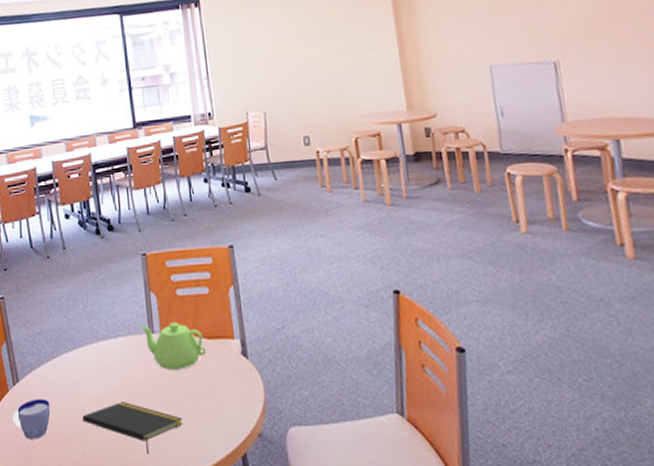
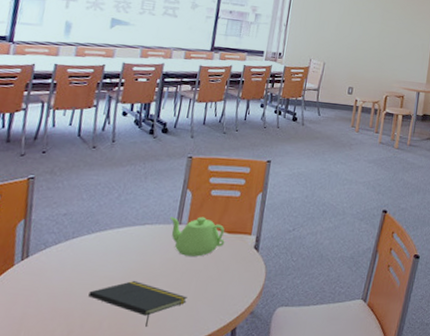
cup: present [12,399,51,439] -> none [10,274,58,312]

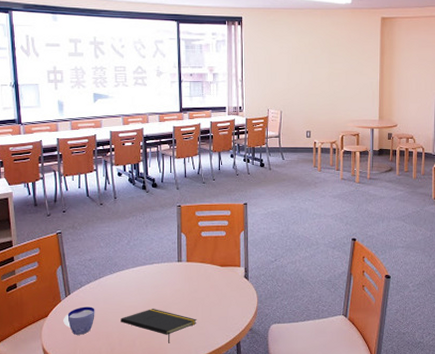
cup: none [10,274,58,312] -> present [63,307,95,335]
teapot: present [170,216,225,257] -> none [172,254,219,287]

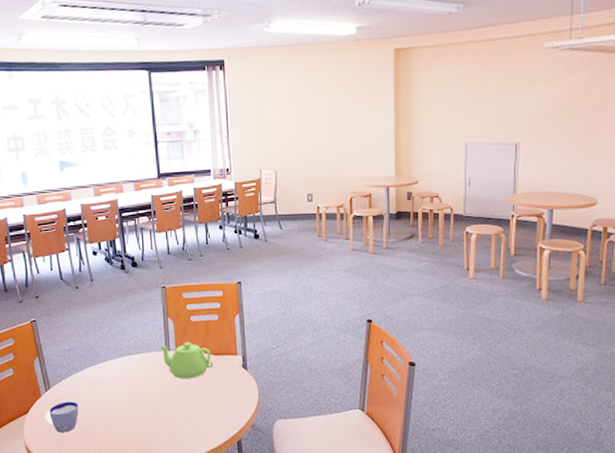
notepad: present [121,309,197,343] -> none [107,403,191,442]
teapot: none [172,254,219,287] -> present [159,342,214,379]

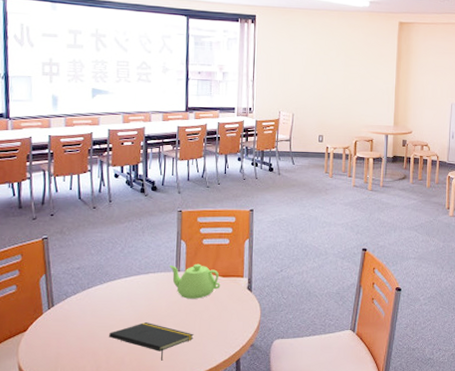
cup: present [45,402,79,433] -> none [44,320,81,352]
notepad: none [107,403,191,442] -> present [109,323,194,361]

